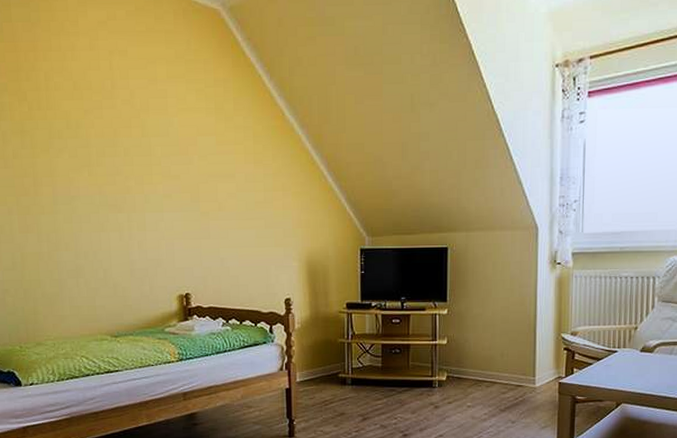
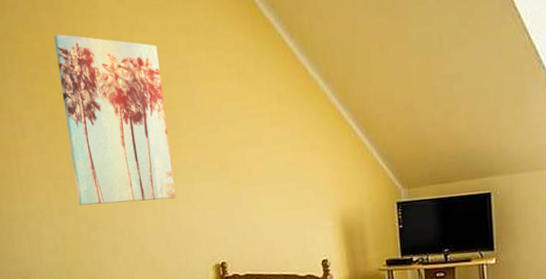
wall art: none [28,47,145,226] -> present [54,34,177,206]

